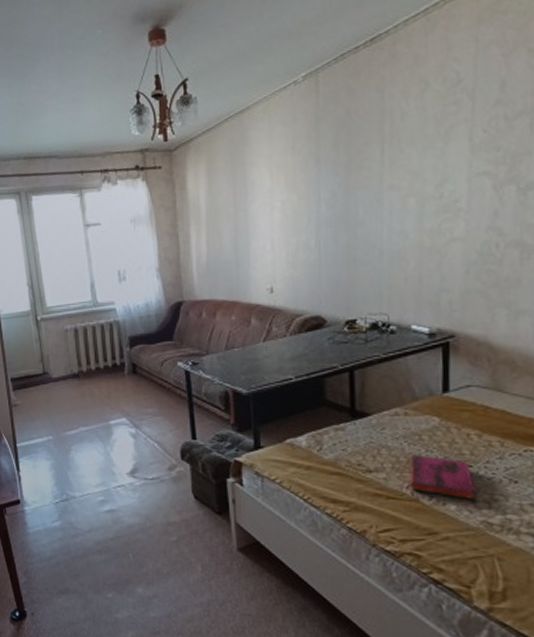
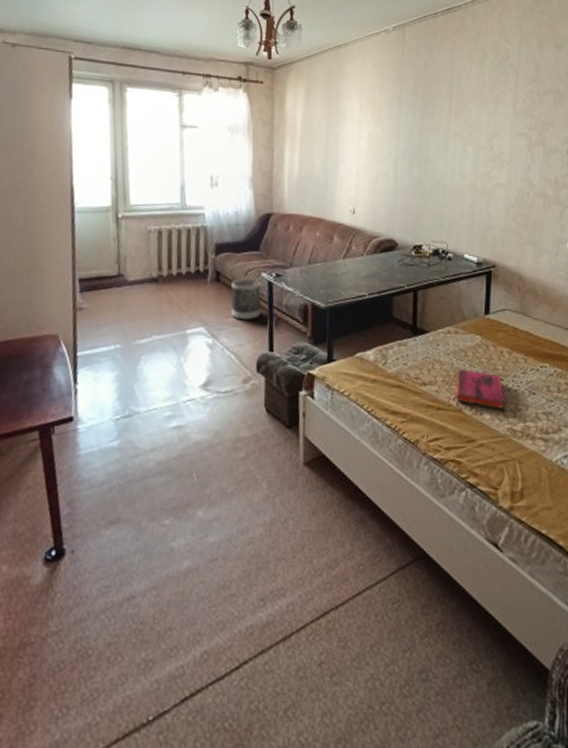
wastebasket: none [147,369,180,410] -> present [230,278,261,321]

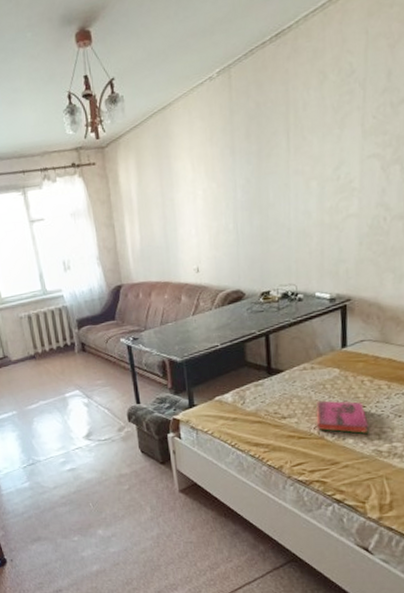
wastebasket: present [230,278,261,321] -> none [95,345,125,381]

